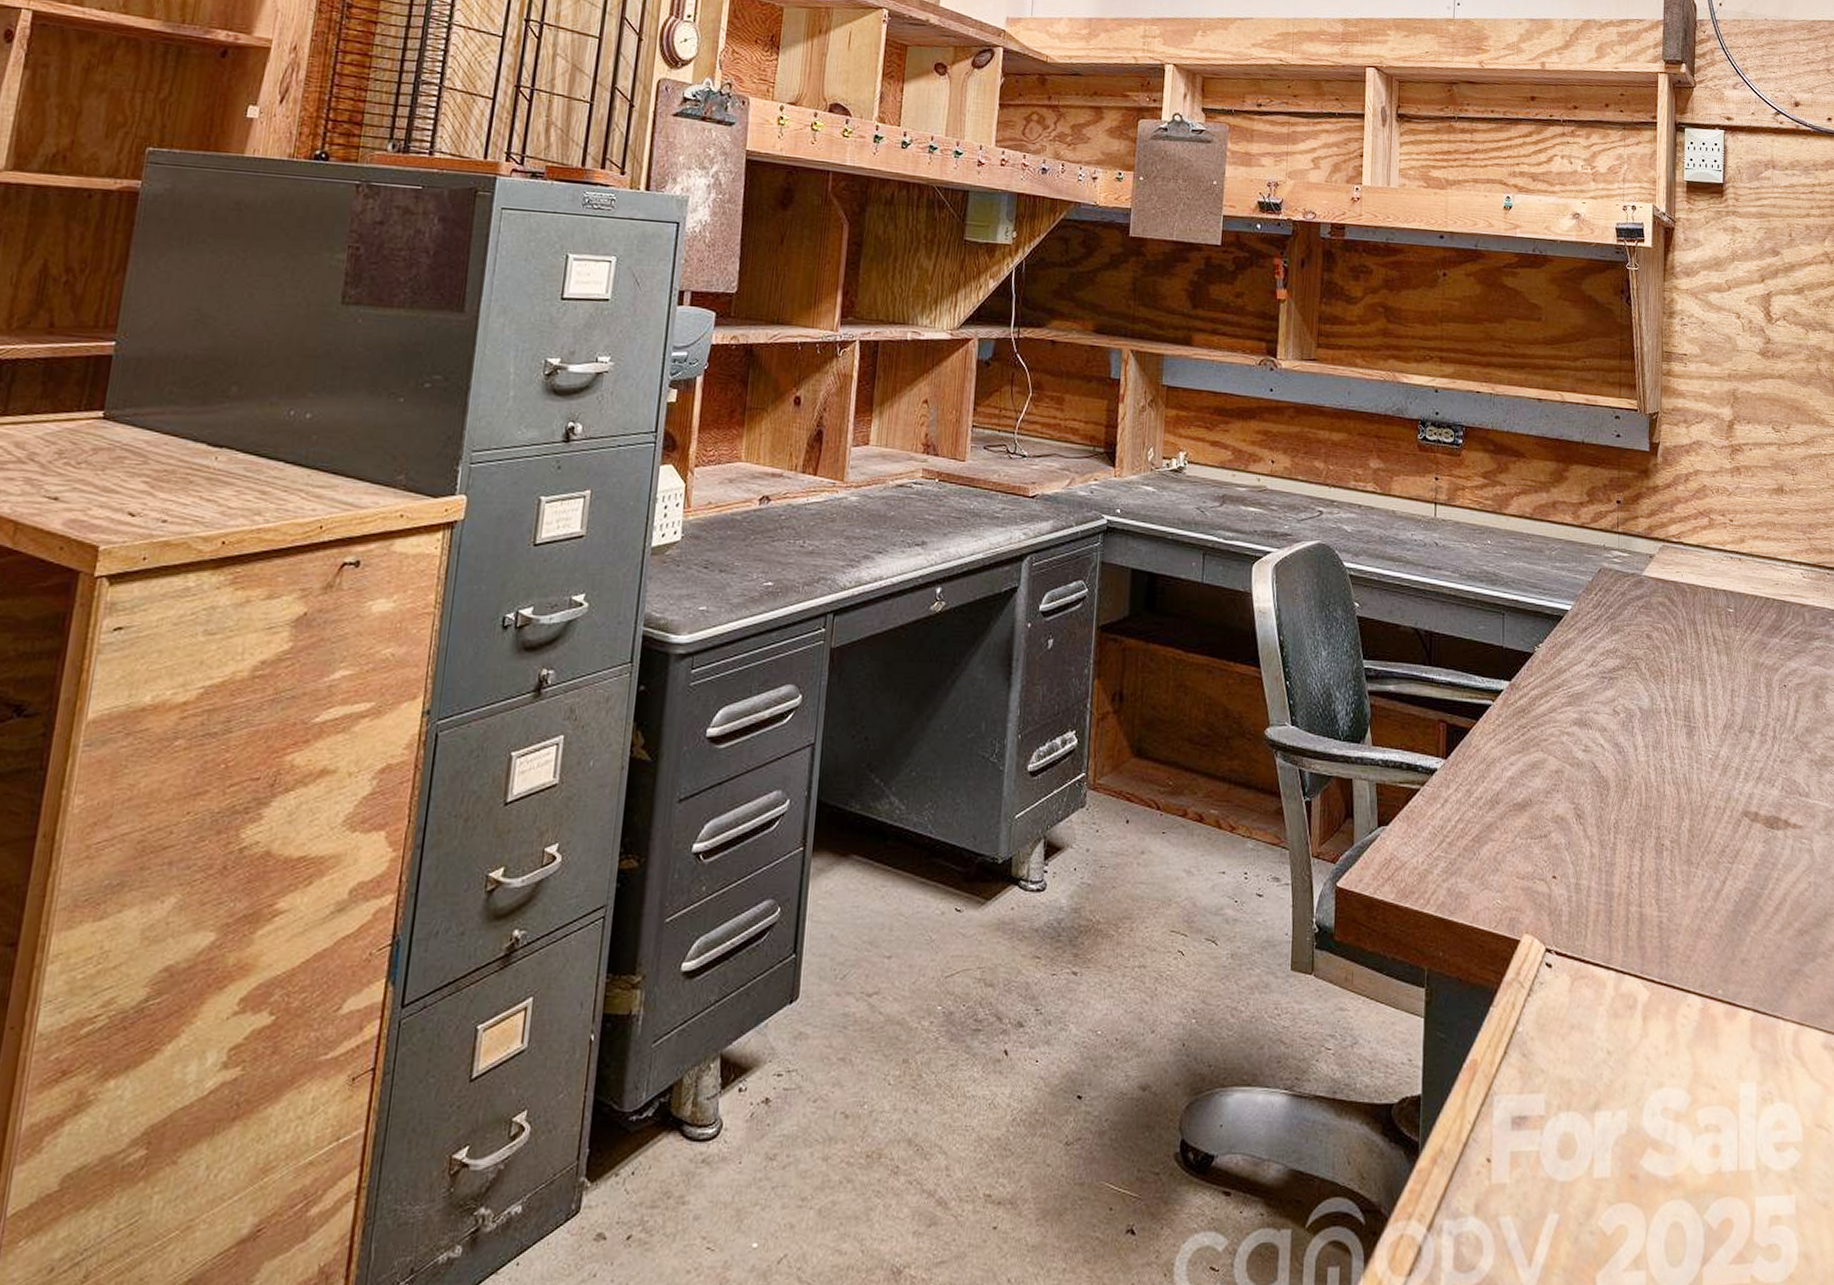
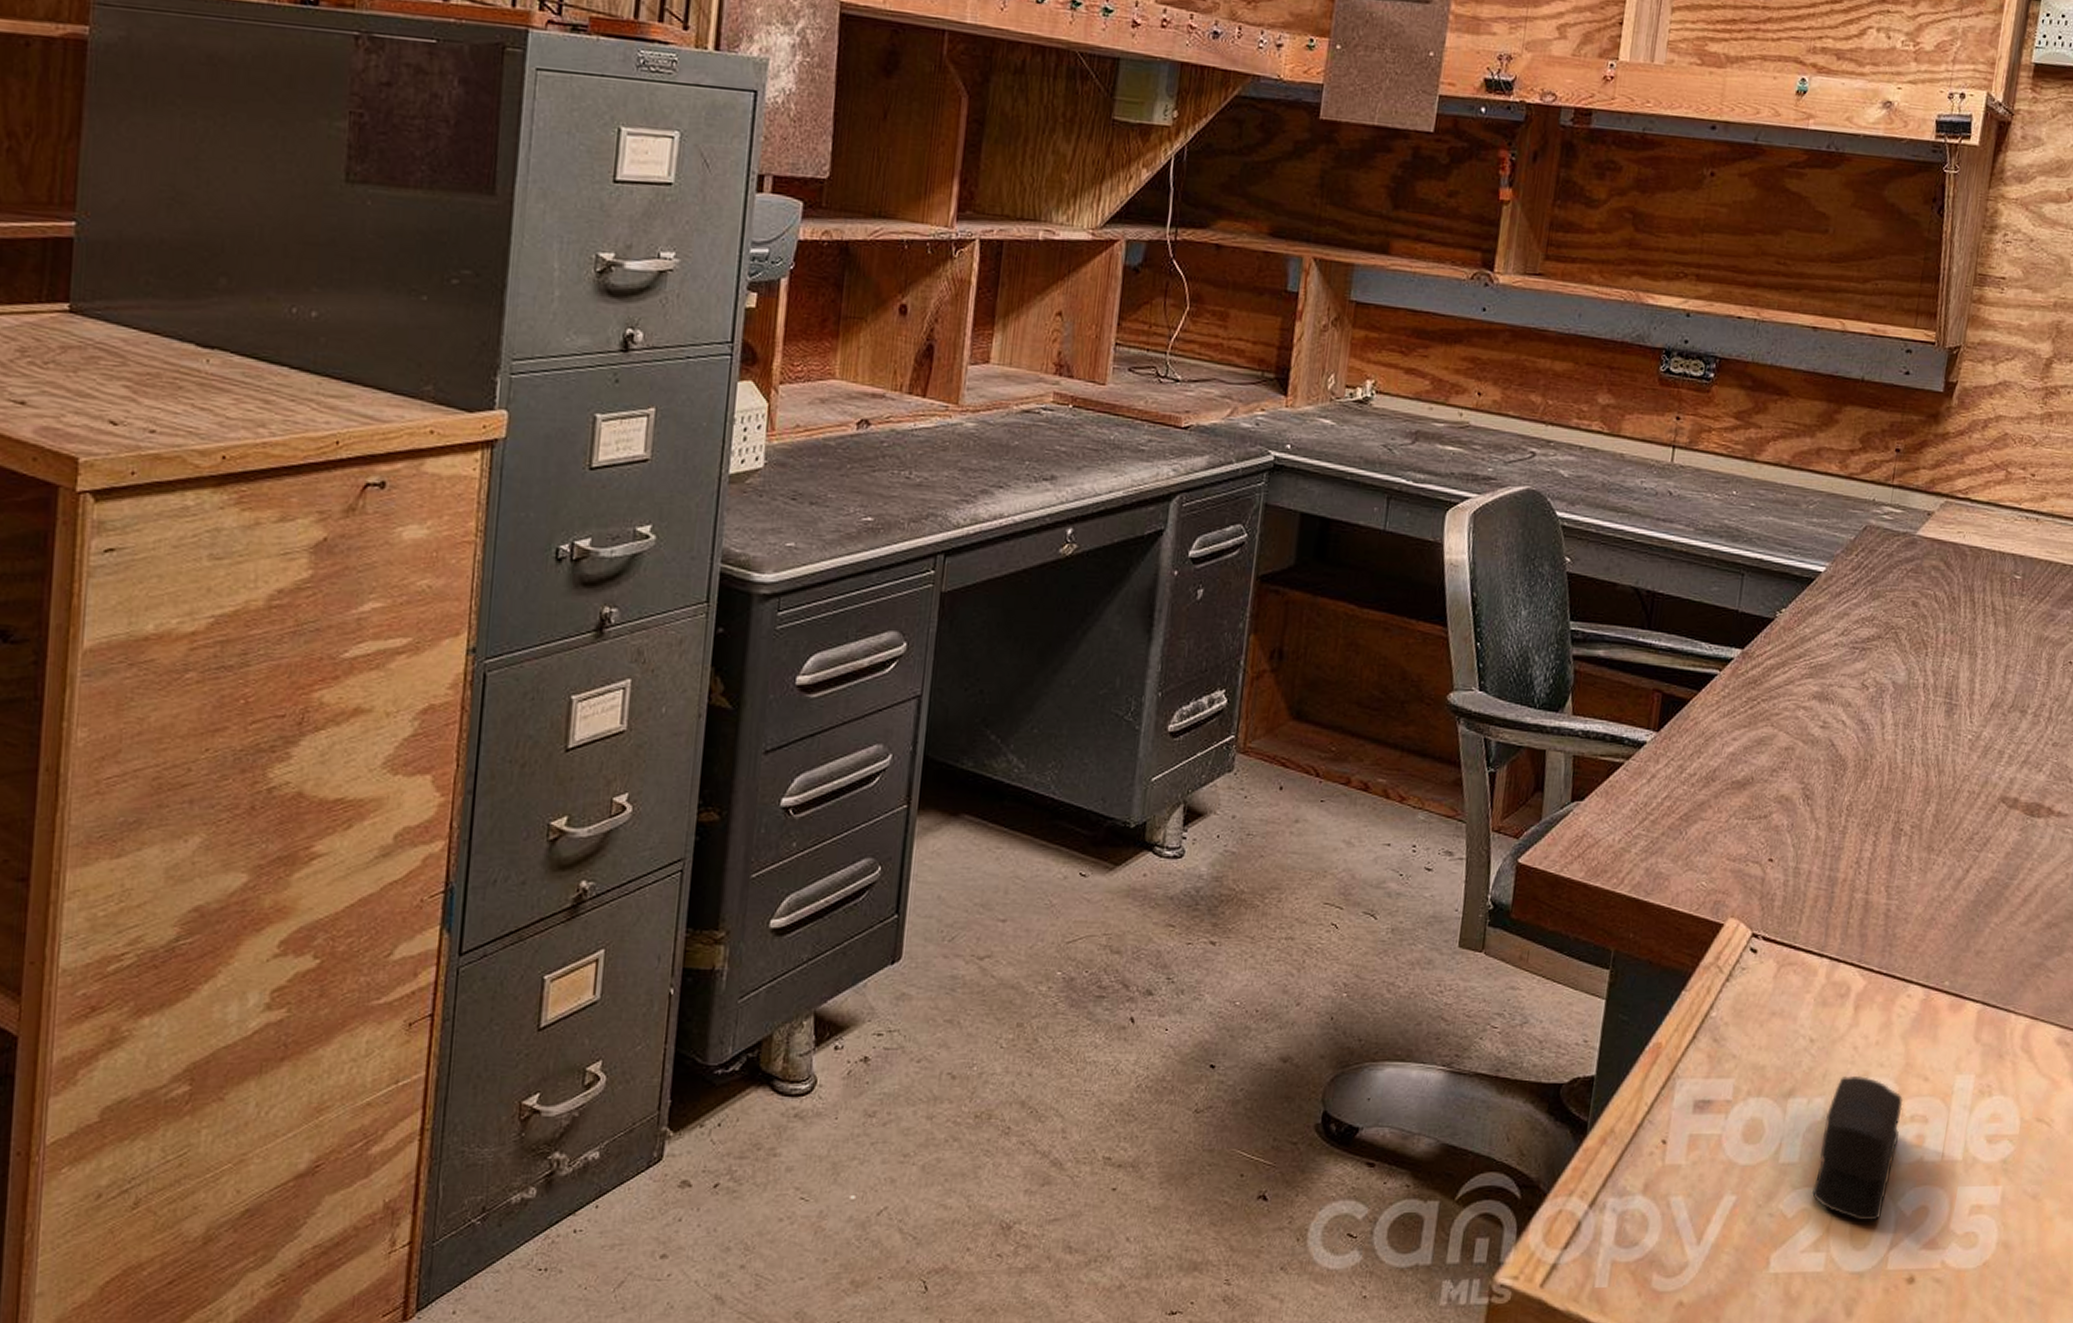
stapler: none [1625,1087,1697,1237] -> present [1811,1076,1903,1221]

